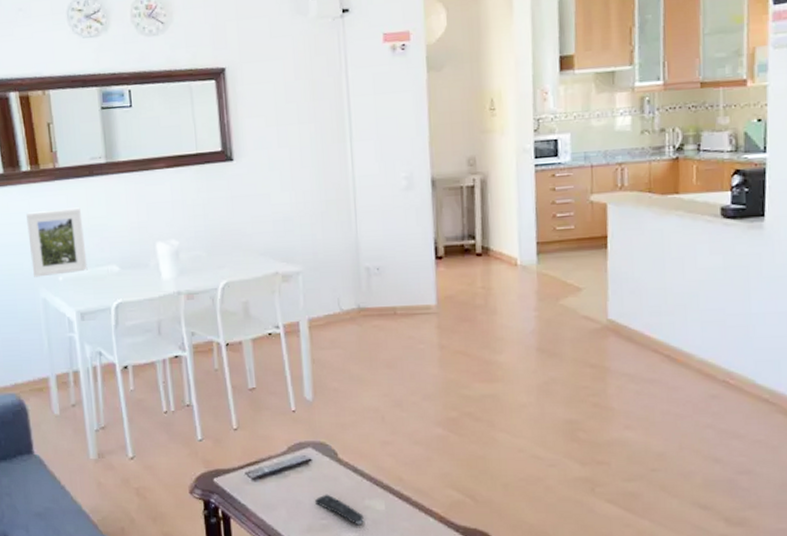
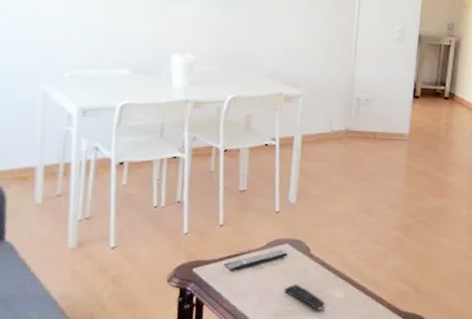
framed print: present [26,207,88,277] -> none [36,9,100,71]

